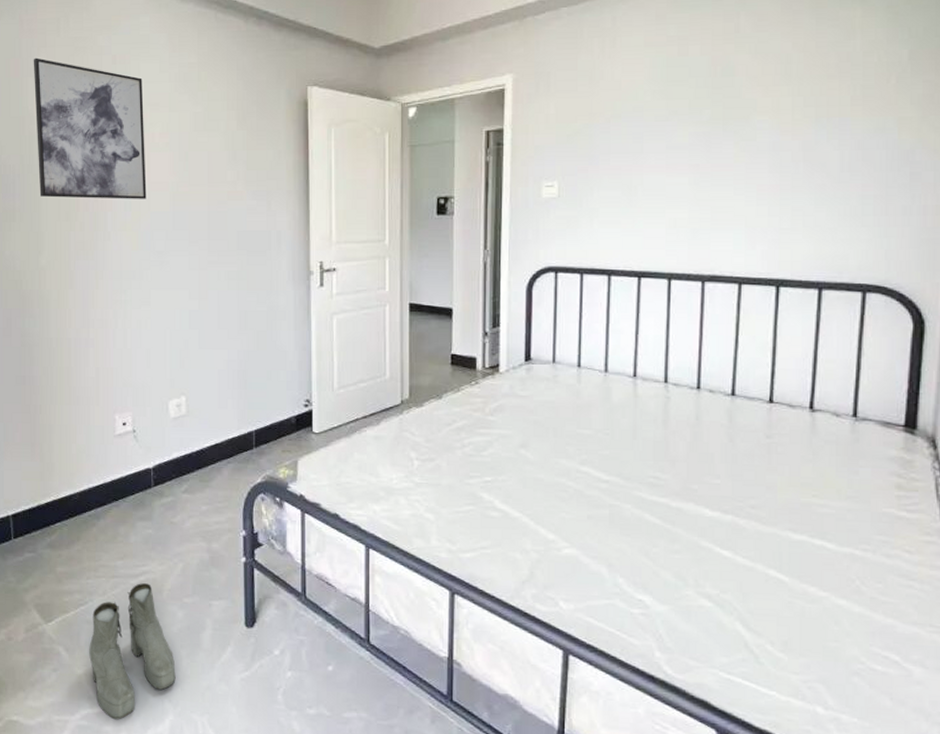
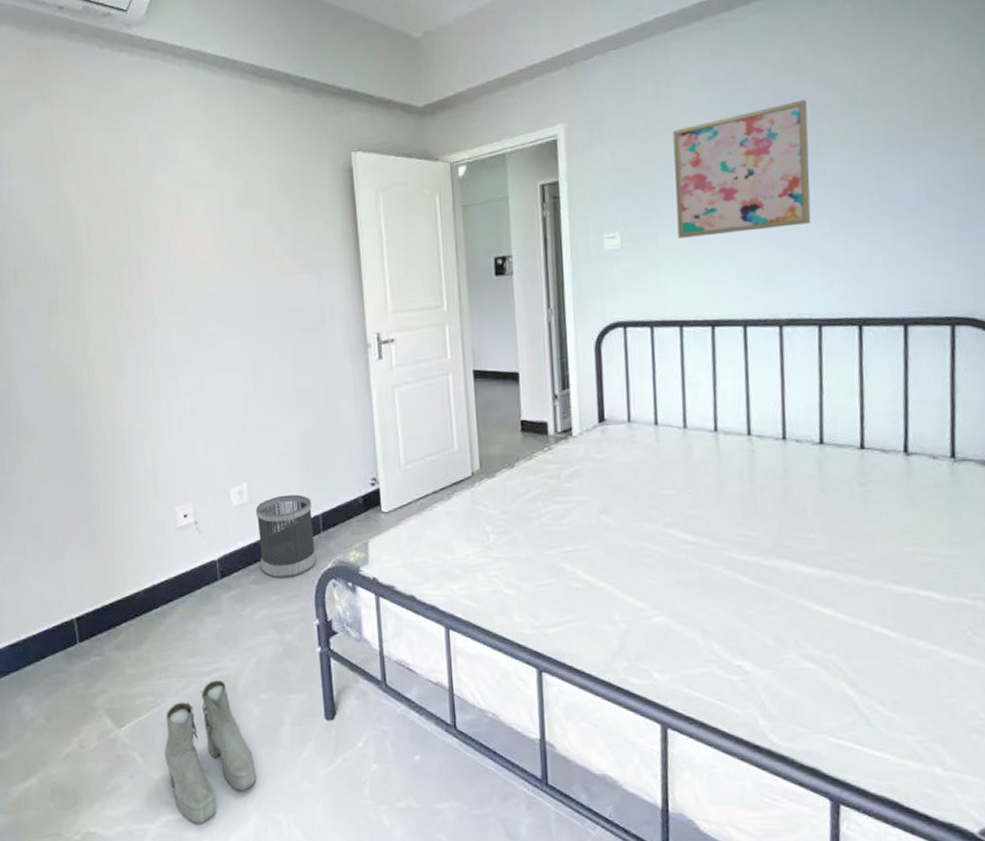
wall art: present [33,57,147,199] -> none [66,143,193,287]
wastebasket: none [192,410,247,490] -> present [255,494,317,579]
wall art: none [613,68,743,192] -> present [673,100,811,238]

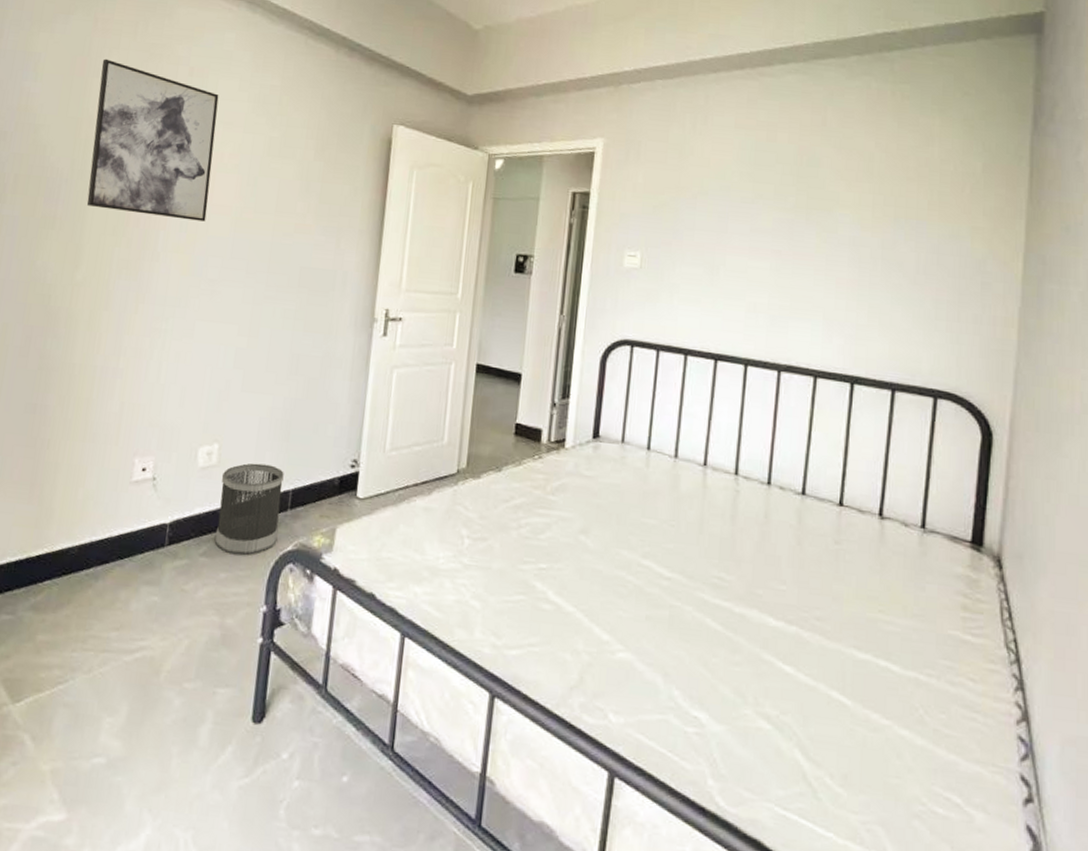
wall art: none [66,143,193,287] -> present [86,58,219,222]
boots: present [164,681,257,825] -> none [59,660,163,832]
wall art: present [673,100,811,238] -> none [695,160,828,277]

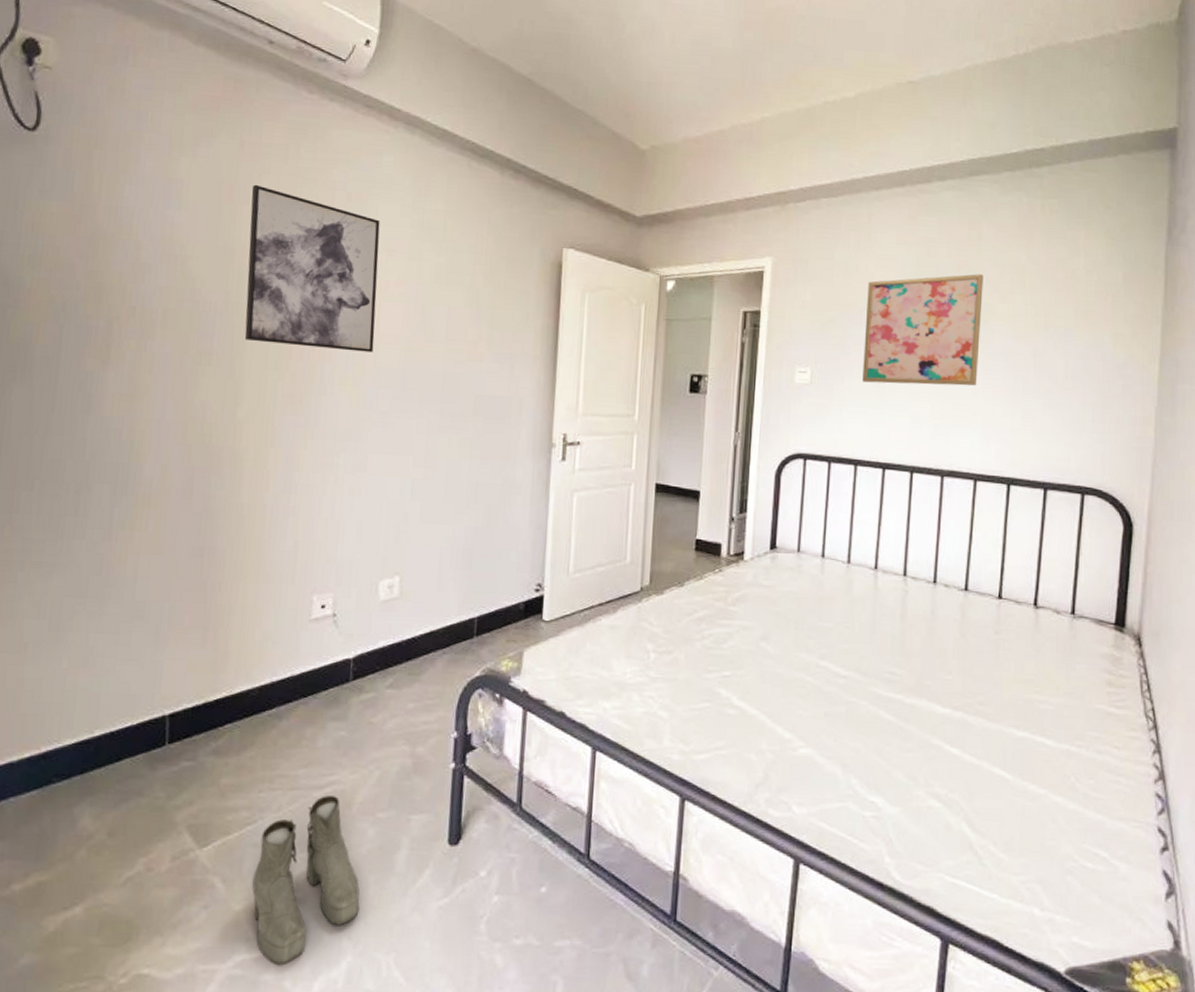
boots: none [59,660,163,832] -> present [252,796,360,966]
wastebasket: present [215,463,284,555] -> none [402,593,468,685]
wall art: none [695,160,828,277] -> present [862,274,983,386]

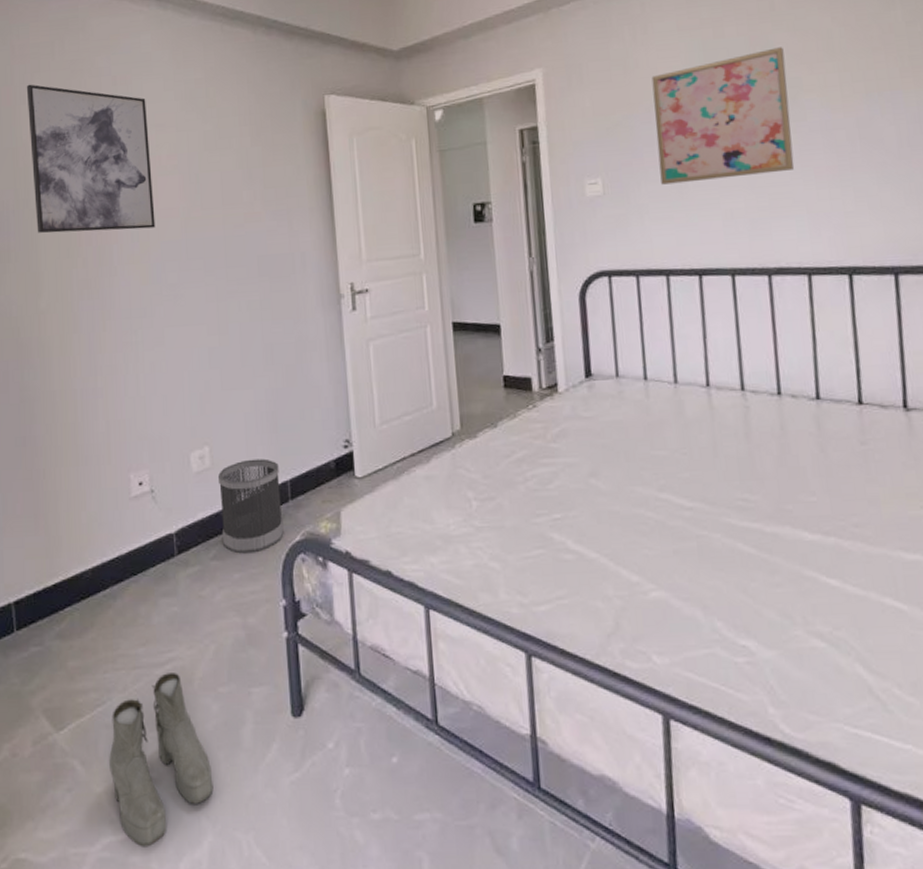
wastebasket: none [402,593,468,685] -> present [217,458,284,554]

